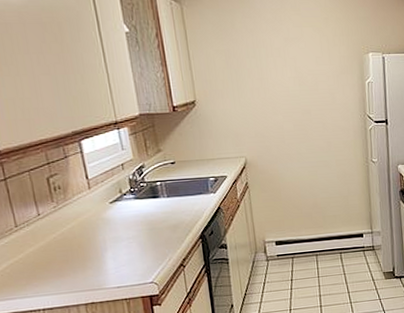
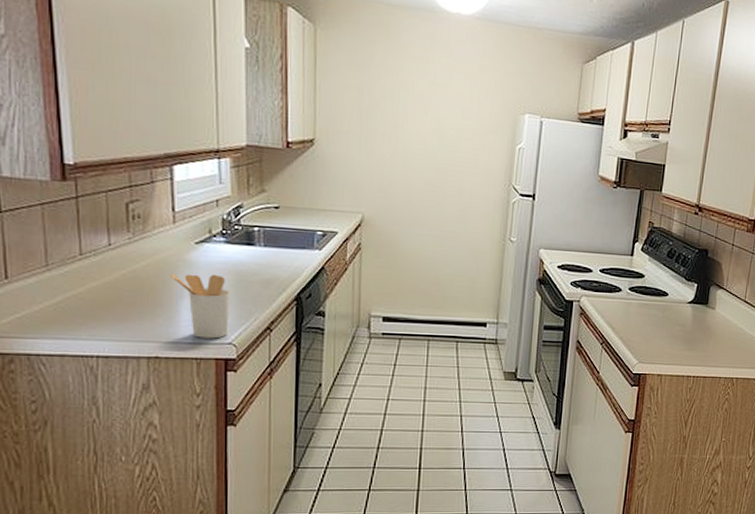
utensil holder: none [94,226,149,282] -> present [171,273,231,339]

